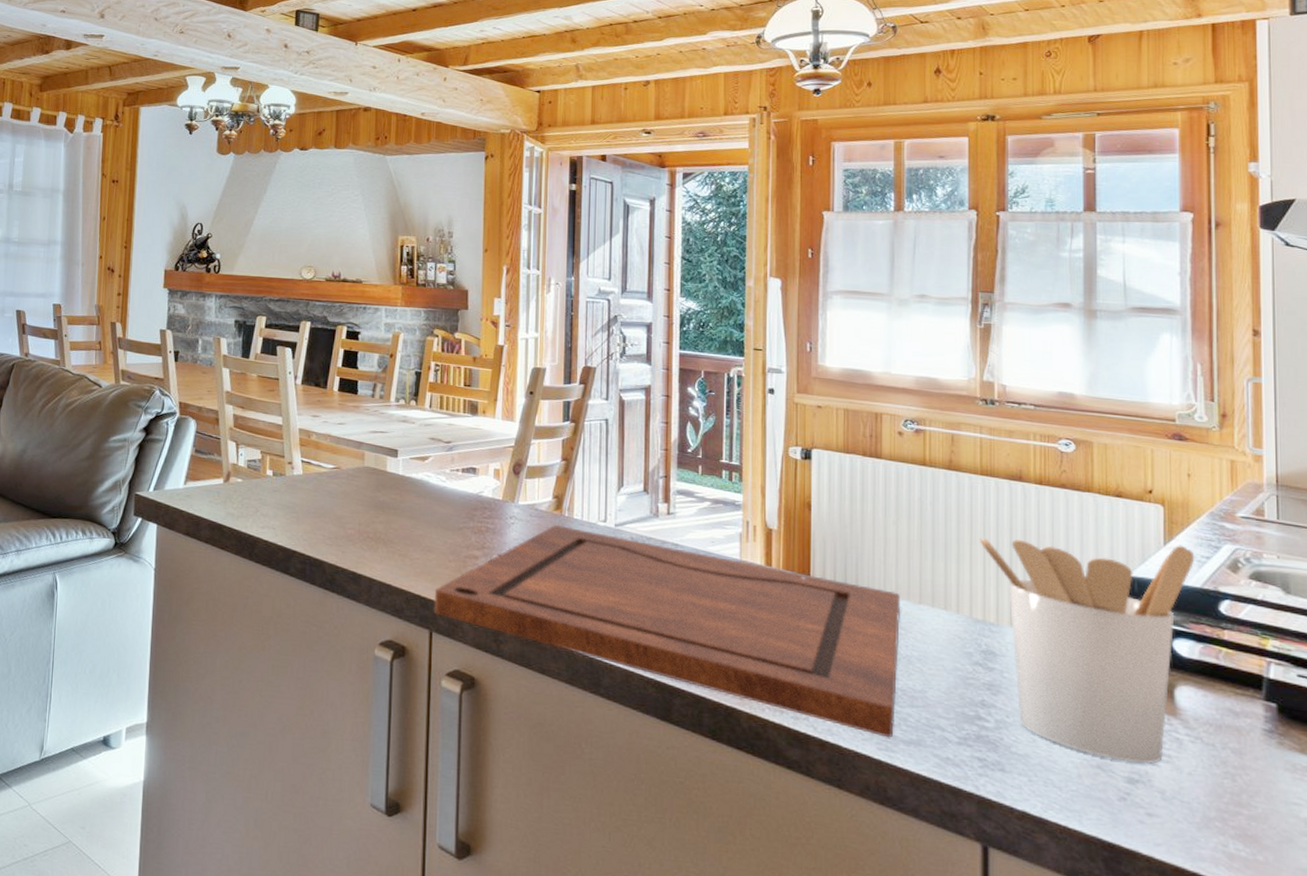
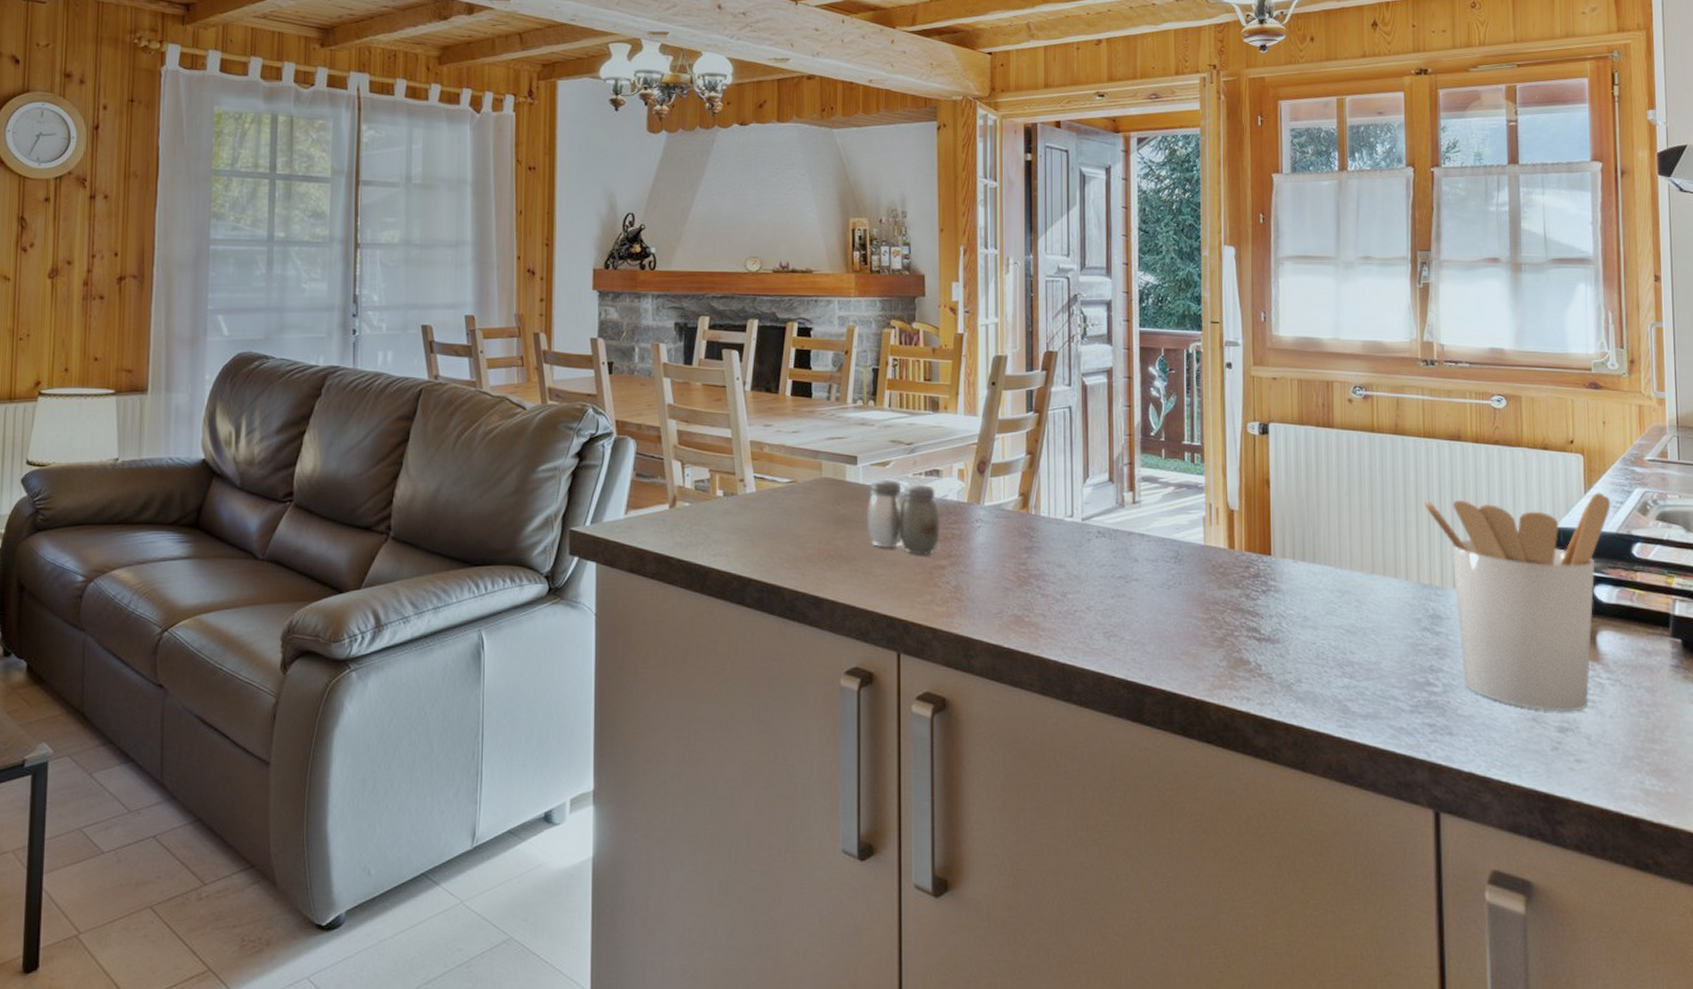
salt and pepper shaker: none [404,471,475,545] -> present [866,478,940,555]
cutting board: present [433,525,901,738] -> none [901,525,1356,714]

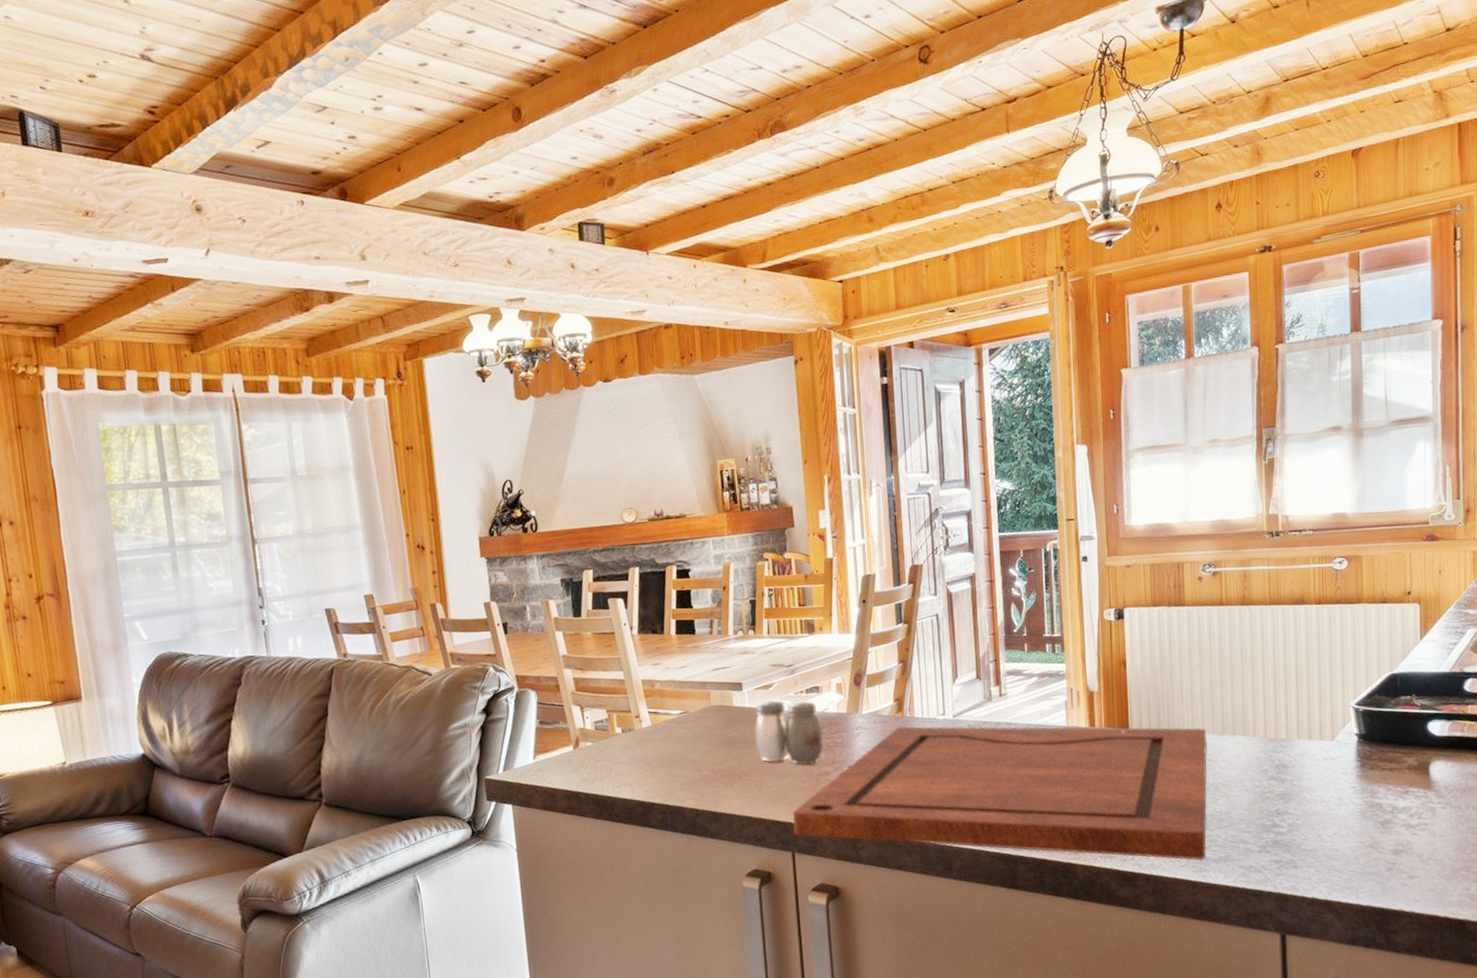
cutting board: none [901,525,1356,714] -> present [793,726,1208,860]
utensil holder: present [1423,492,1611,712] -> none [1270,637,1445,838]

